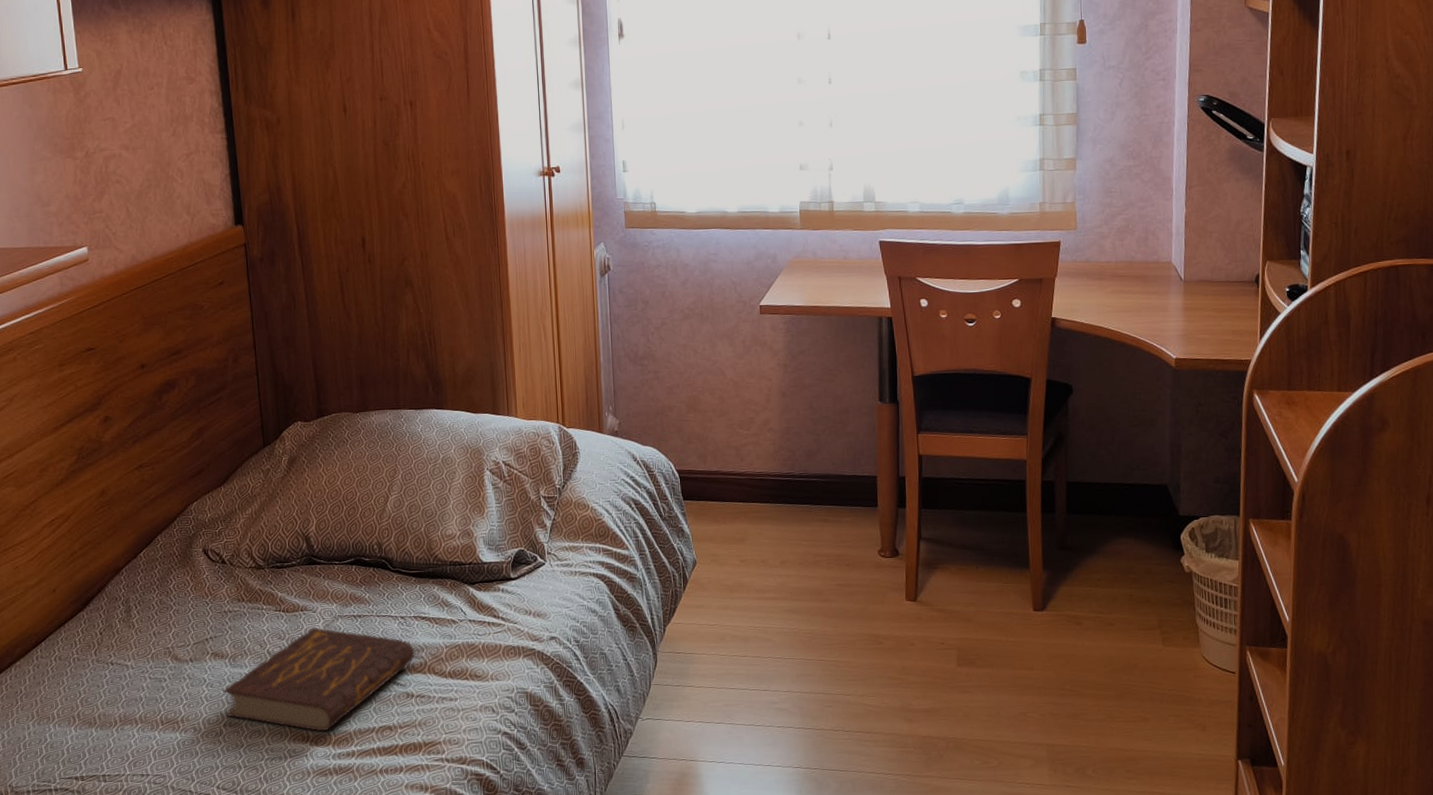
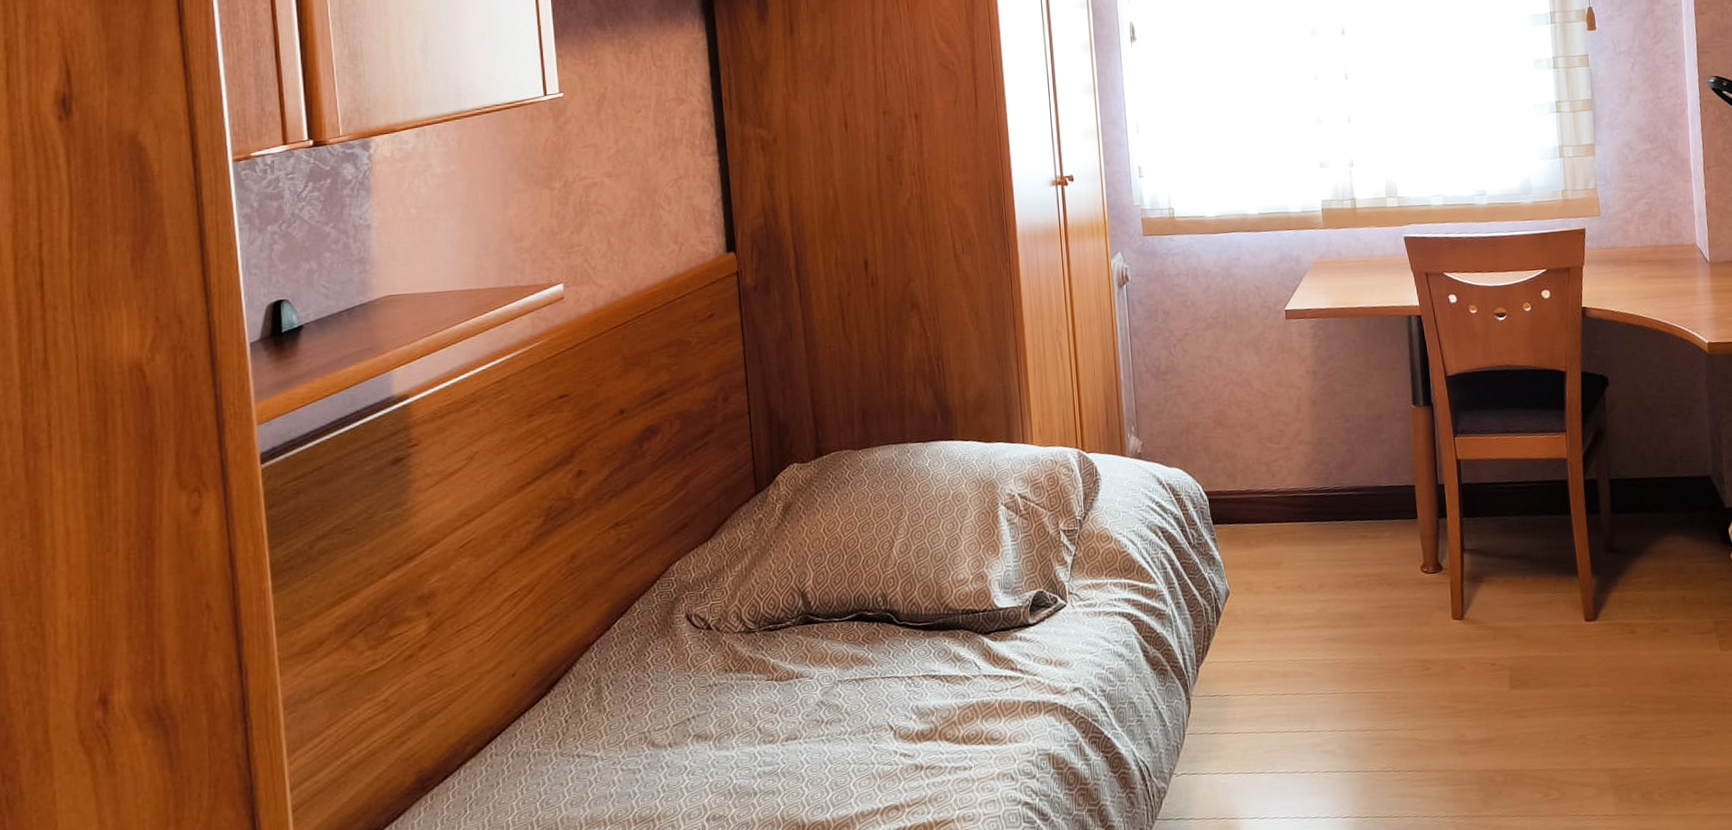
book: present [223,626,415,732] -> none [706,695,924,818]

